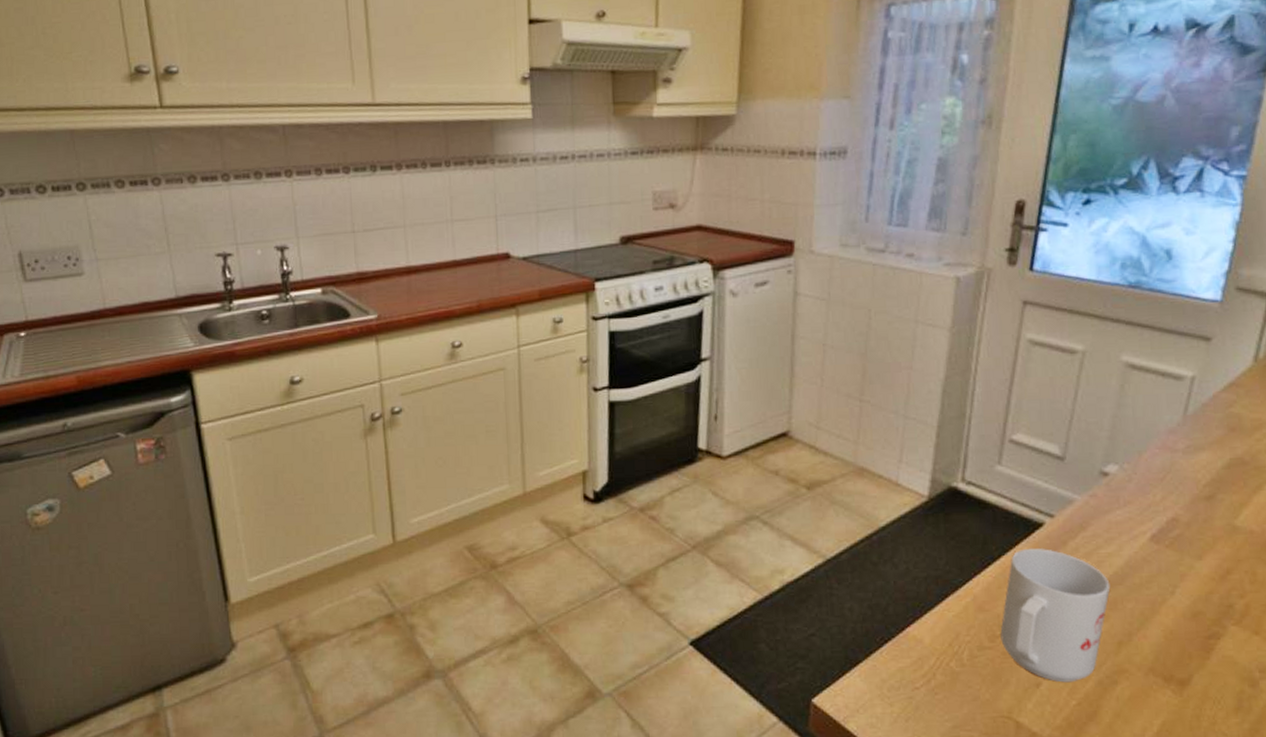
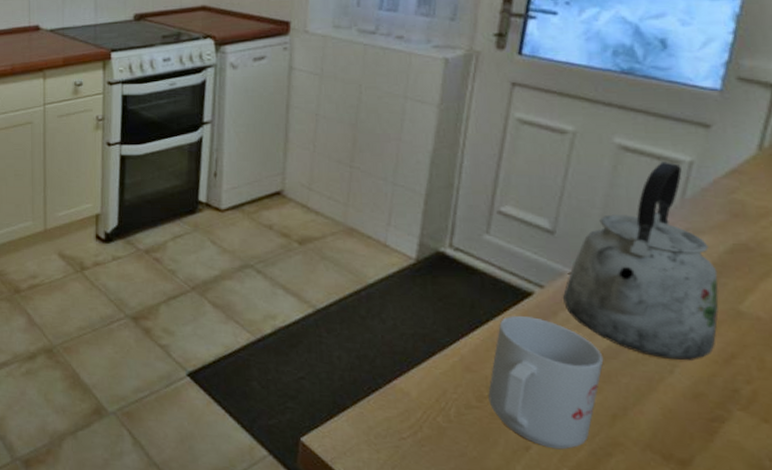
kettle: none [1071,378,1217,580] -> present [562,162,719,360]

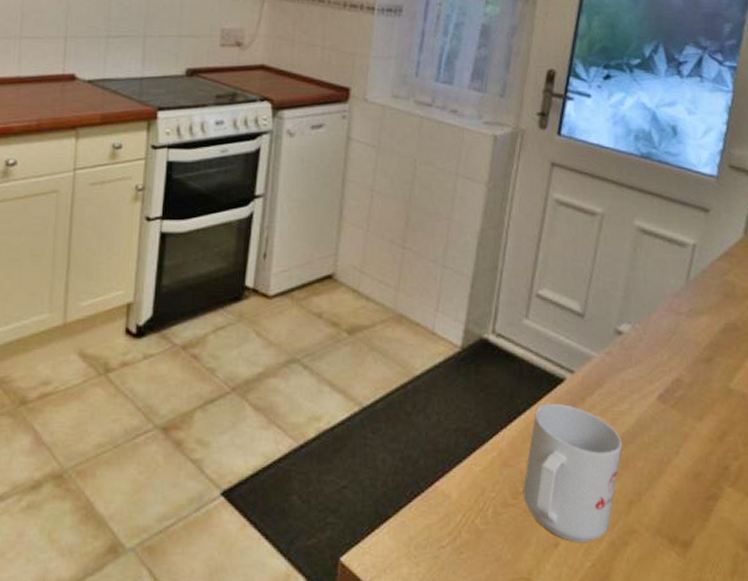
kettle: present [562,162,719,360] -> none [589,244,714,440]

